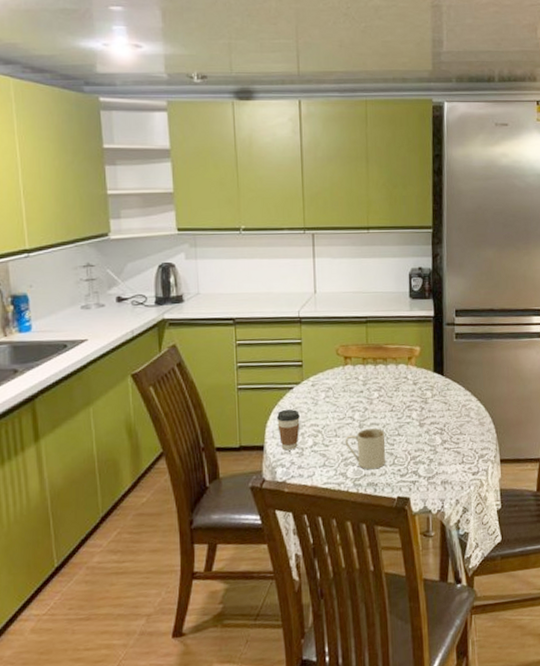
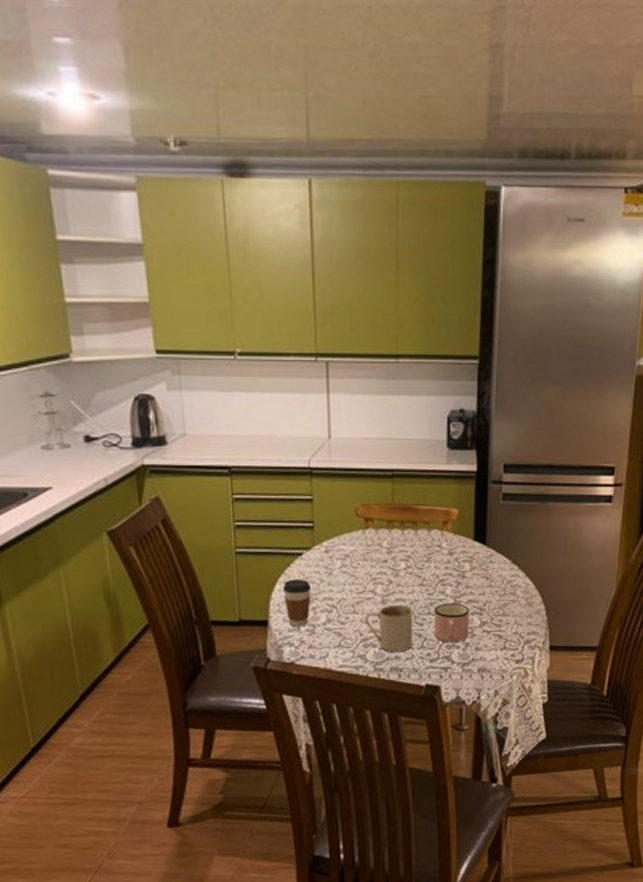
mug: none [402,425,433,459] -> present [434,602,470,642]

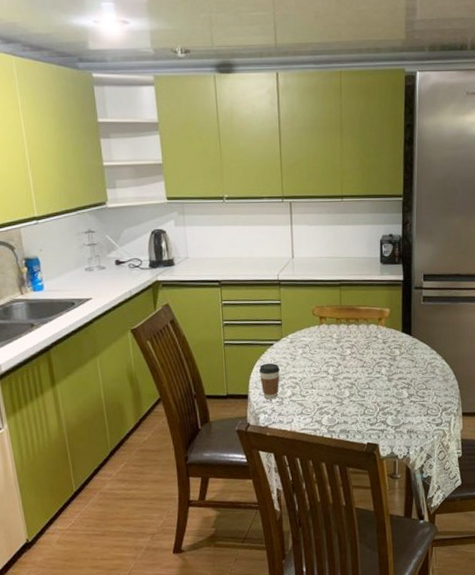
mug: present [364,605,413,653] -> none [320,382,357,419]
mug: present [434,602,470,642] -> none [372,379,400,410]

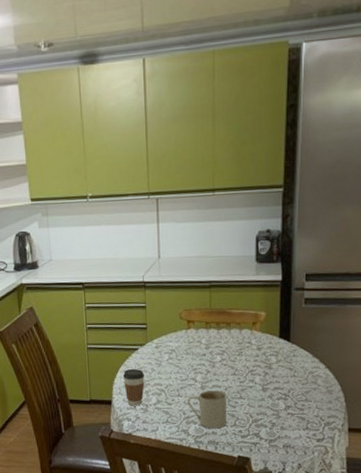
mug: none [320,382,357,419] -> present [187,390,227,429]

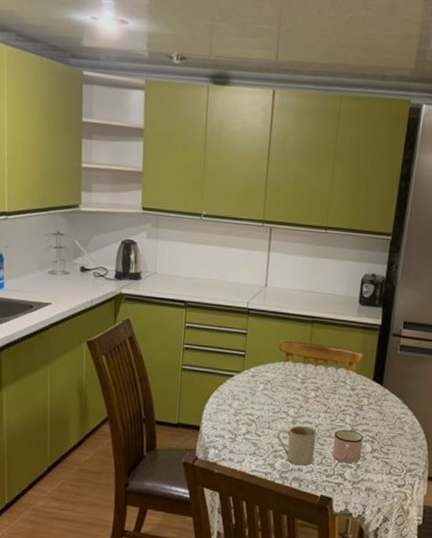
coffee cup: present [122,368,145,406] -> none [214,395,237,435]
mug: none [245,389,276,422] -> present [332,429,364,463]

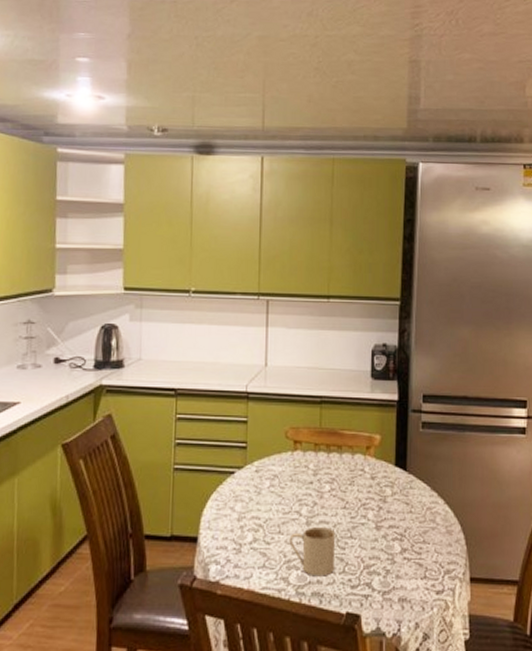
mug: present [332,429,364,463] -> none [356,527,390,568]

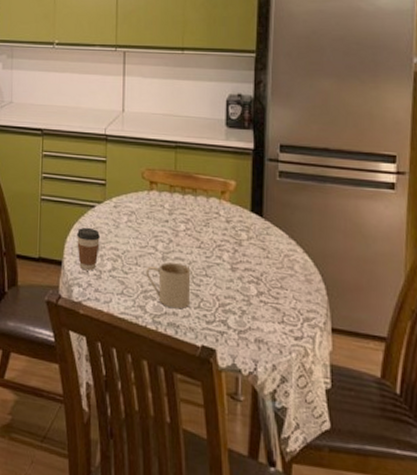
coffee cup: none [213,496,240,545] -> present [76,227,100,271]

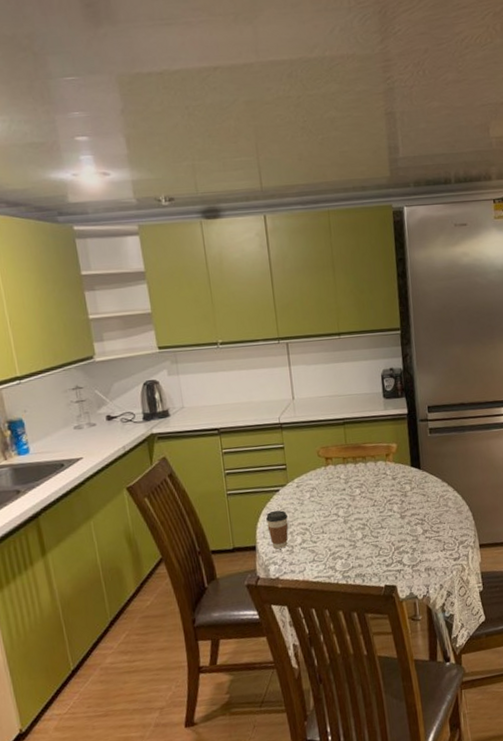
mug: present [146,262,191,309] -> none [331,523,371,562]

